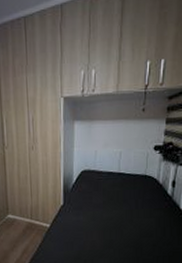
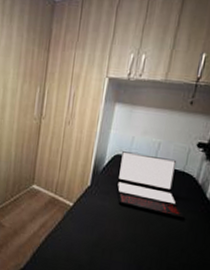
laptop: none [87,165,152,218] -> present [116,151,185,220]

